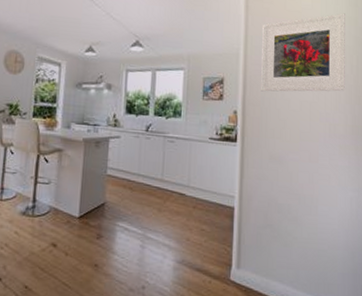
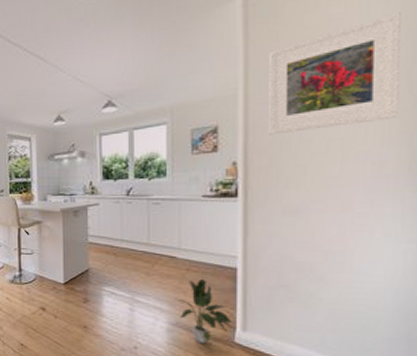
potted plant: none [182,216,228,282] -> present [175,278,232,344]

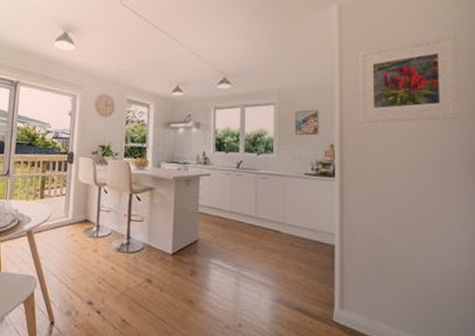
potted plant: present [175,278,232,344] -> none [279,254,330,322]

